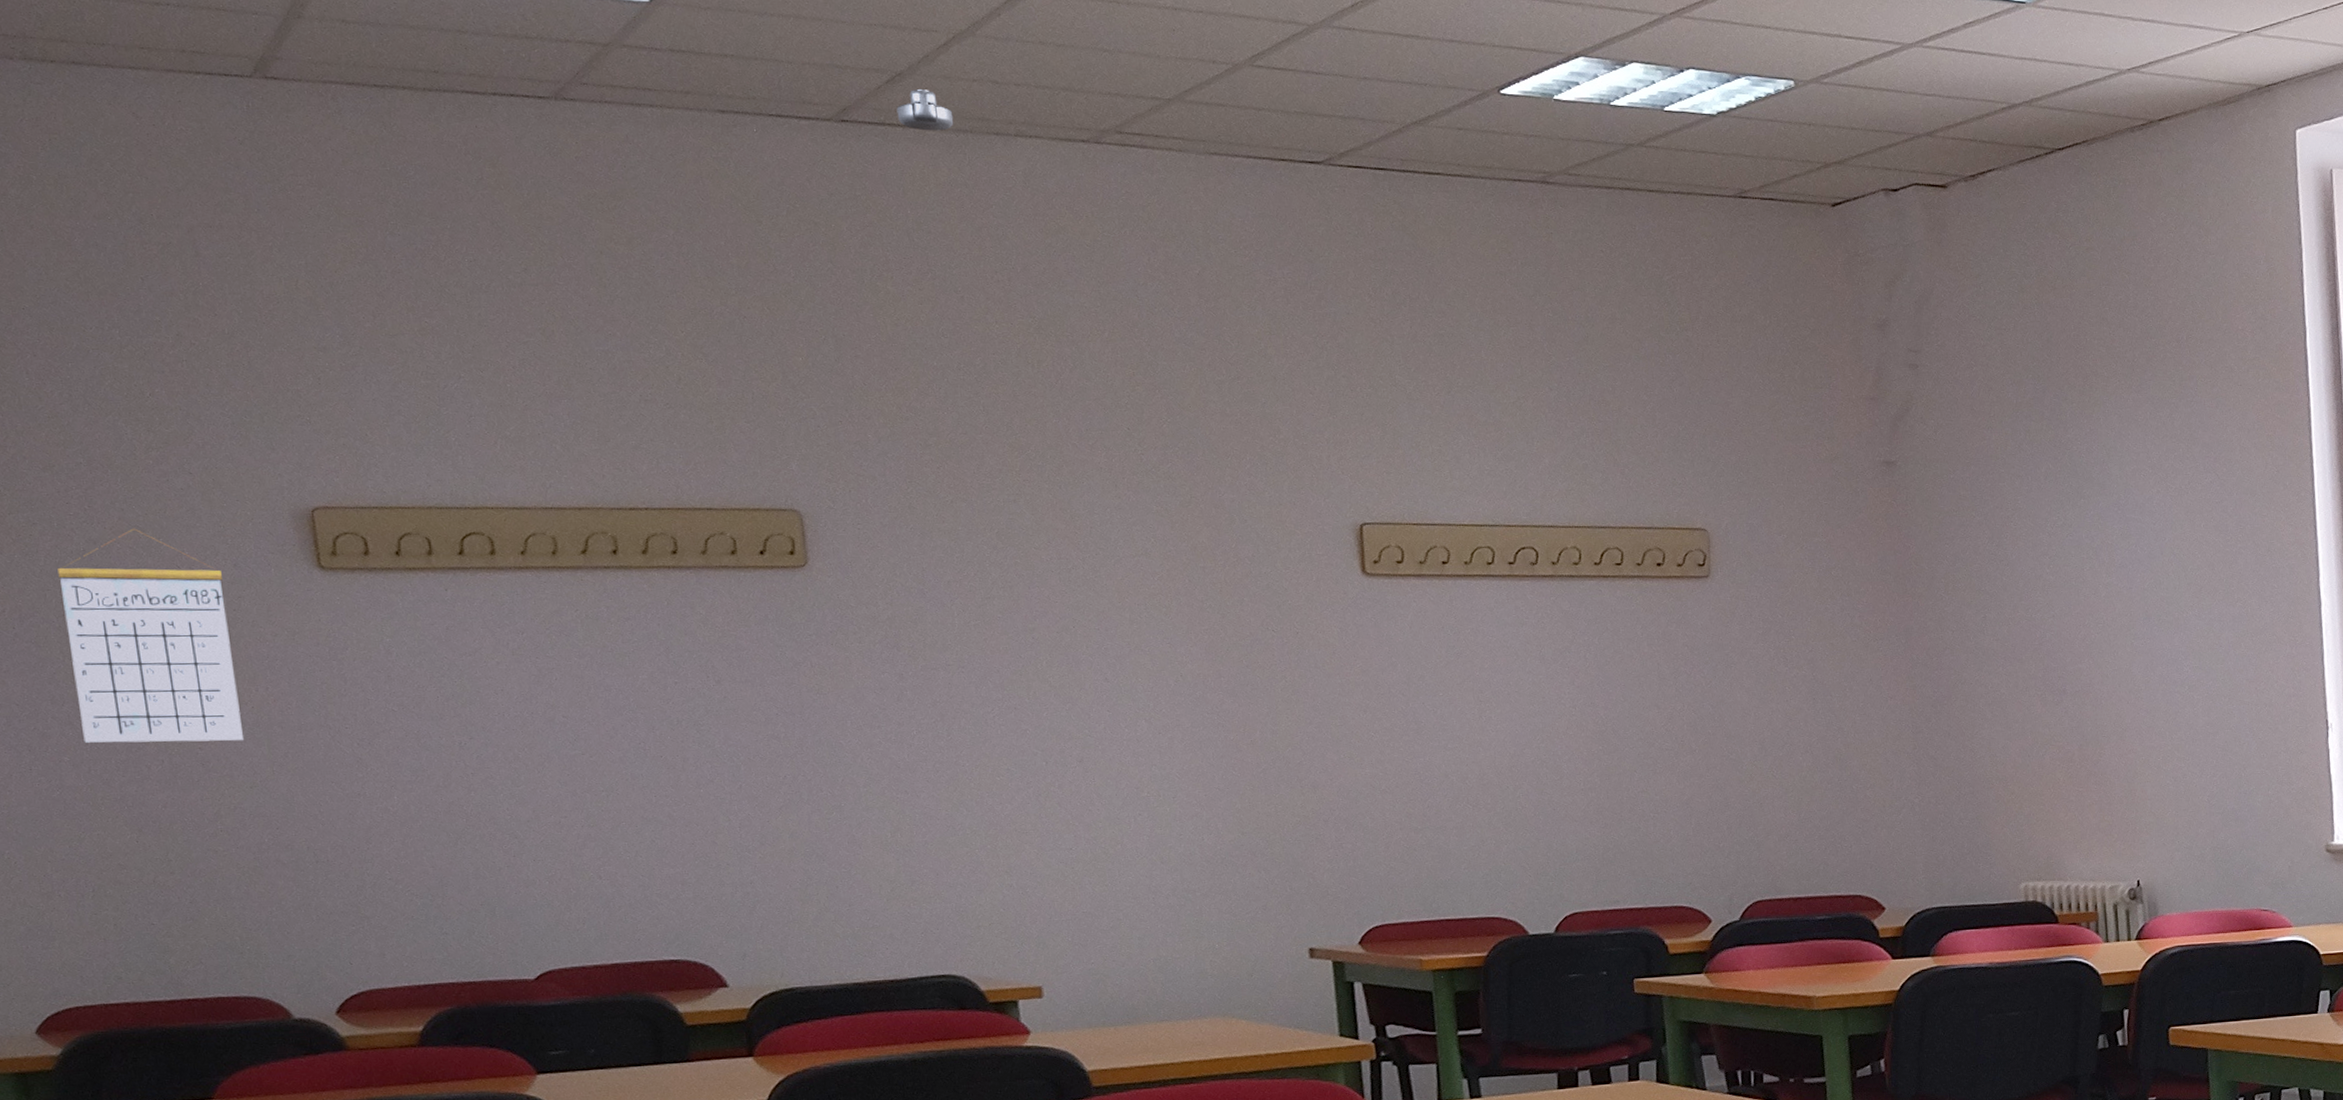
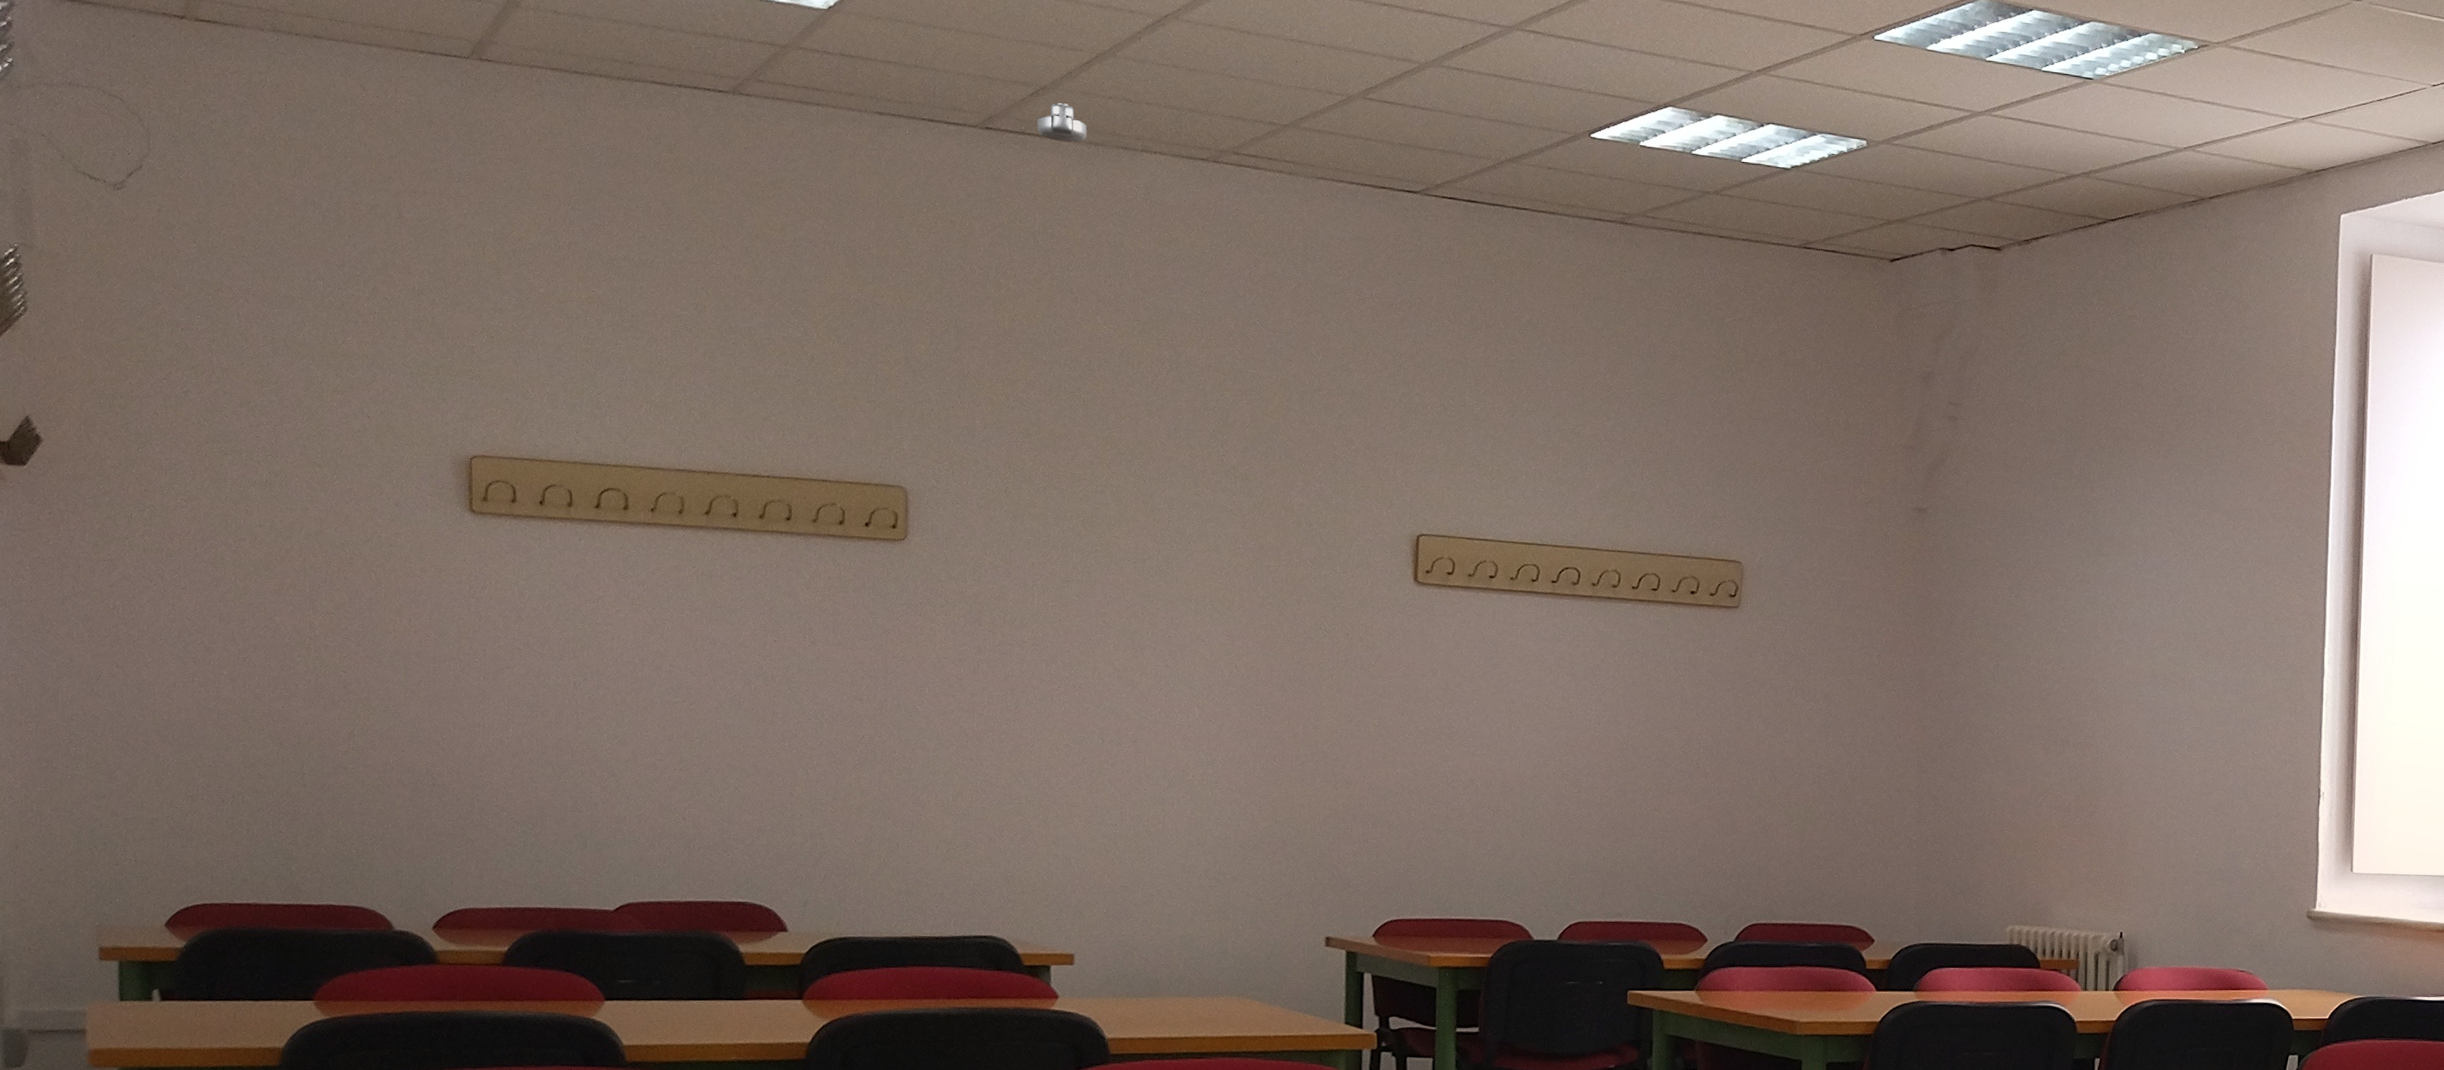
calendar: present [57,528,243,743] -> none [241,464,384,667]

